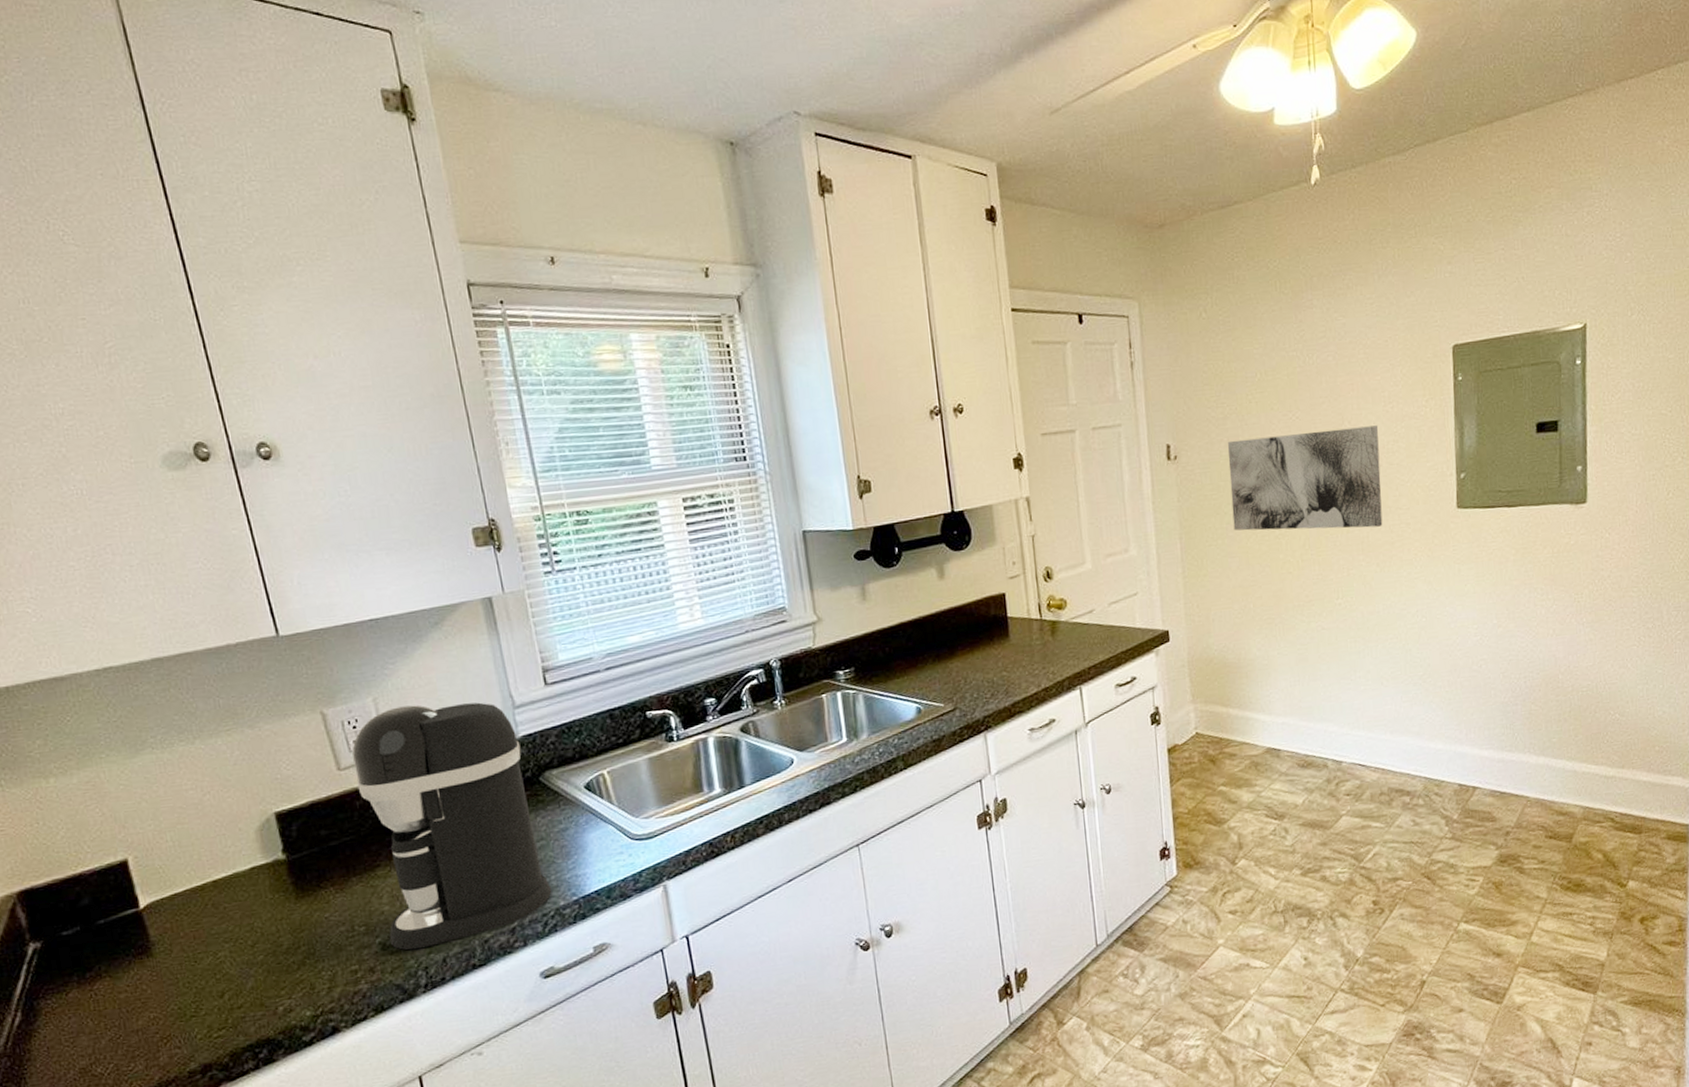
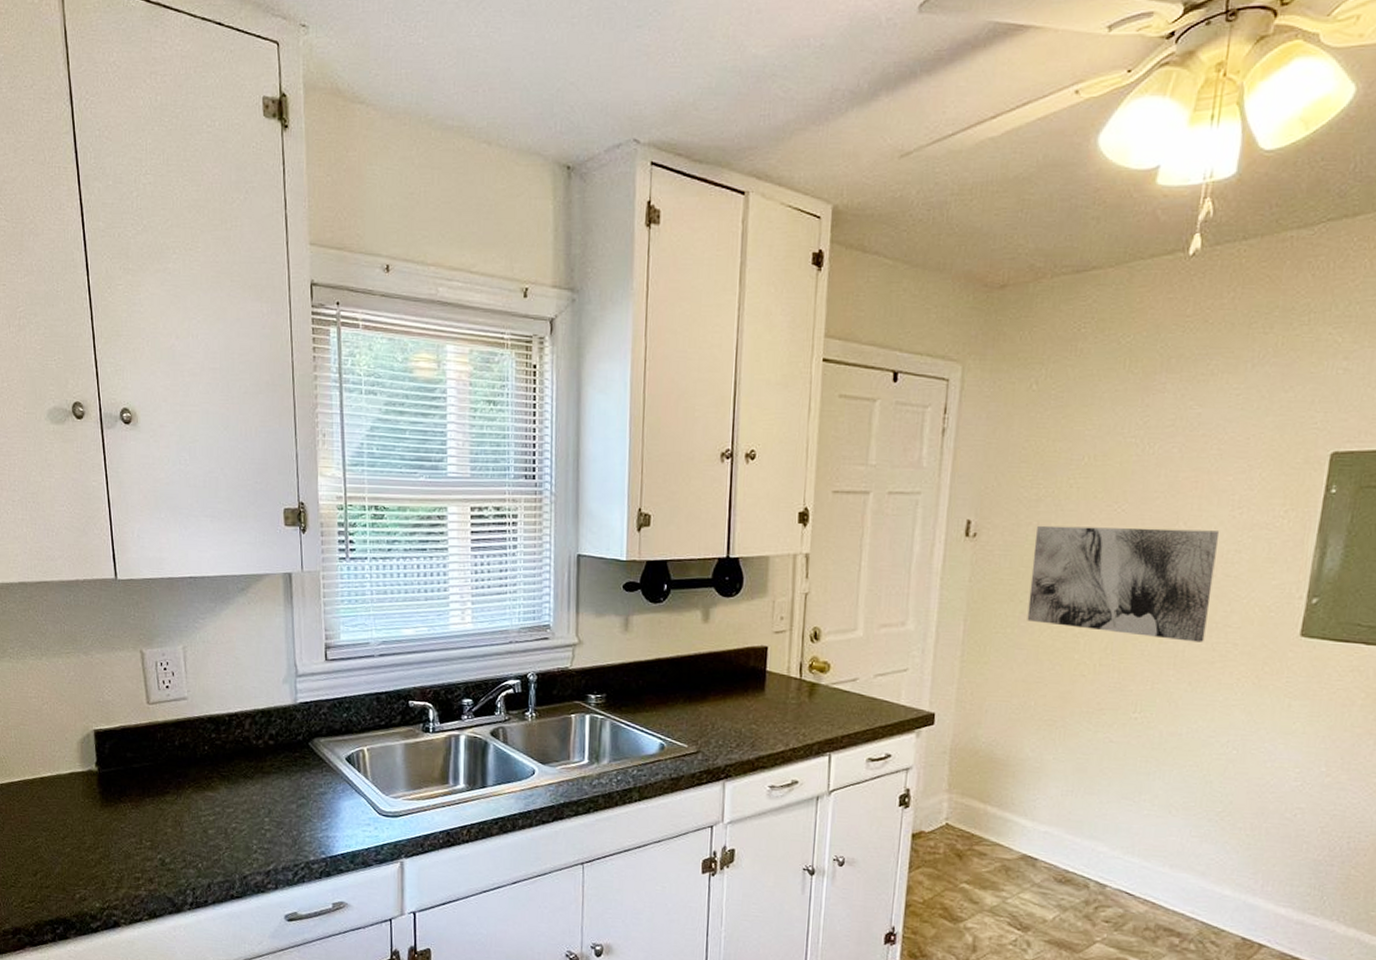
coffee maker: present [352,702,552,951] -> none [161,657,305,872]

